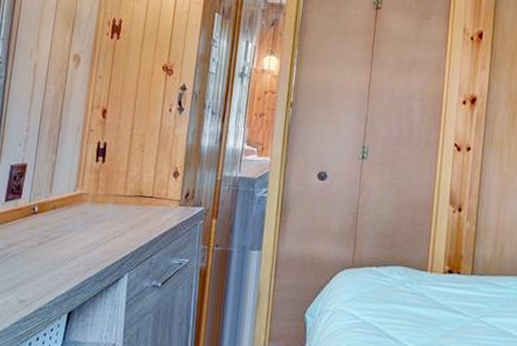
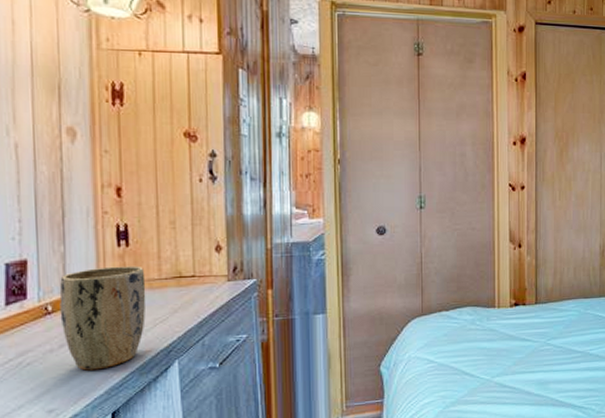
plant pot: none [42,178,114,271] -> present [59,265,146,371]

